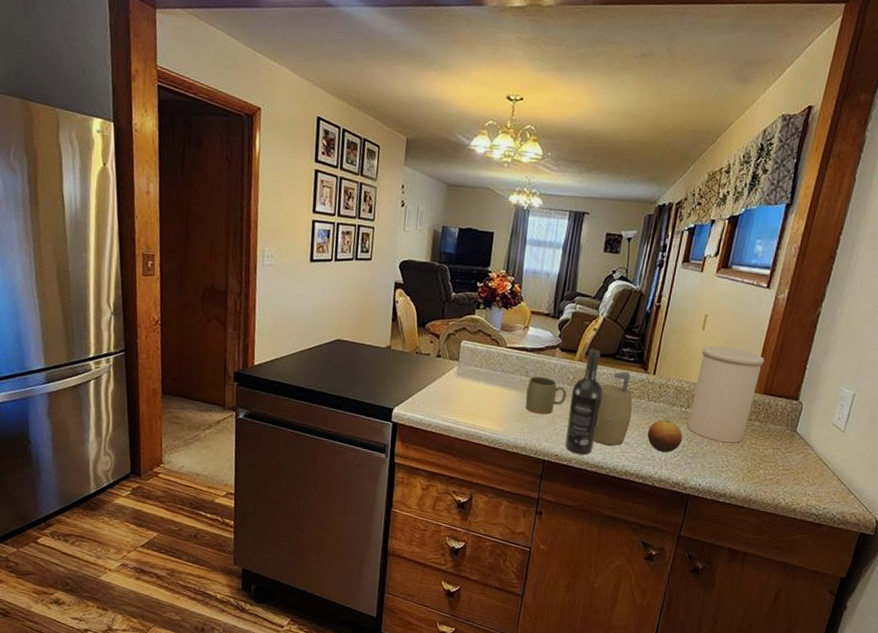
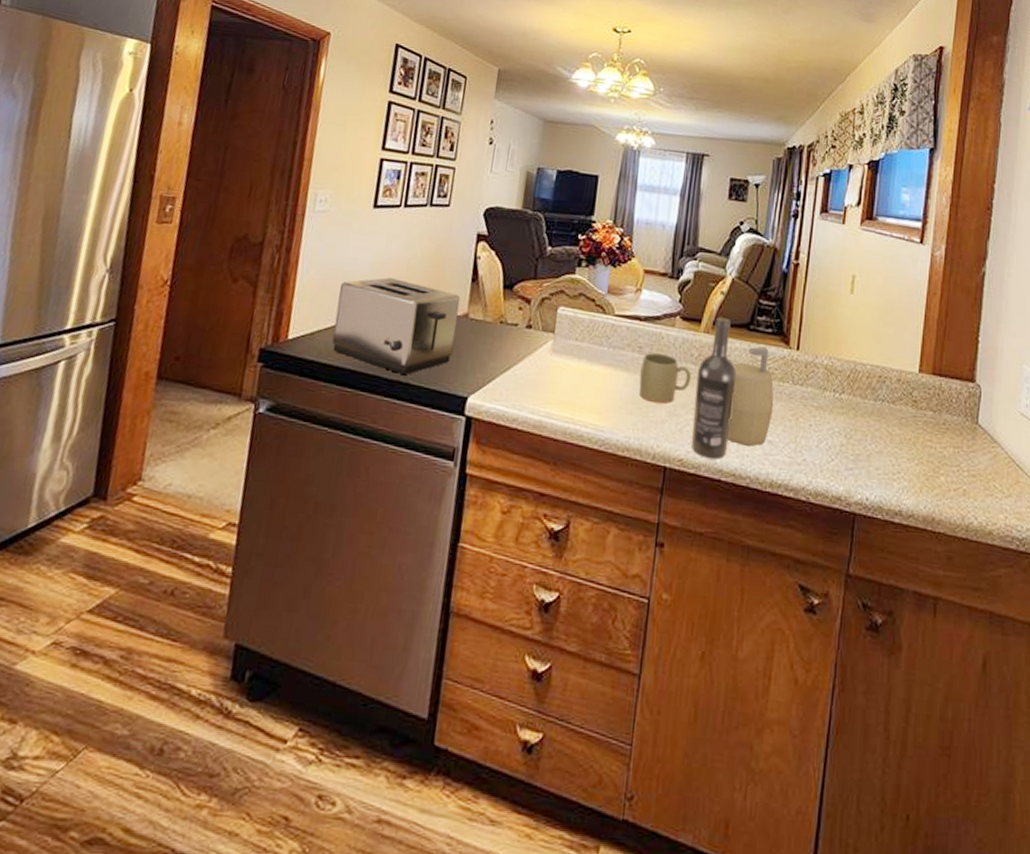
toaster: none [288,318,384,392] -> present [332,277,461,376]
fruit: present [647,419,683,452] -> none [794,408,840,454]
canister: present [687,346,765,444] -> none [843,313,928,441]

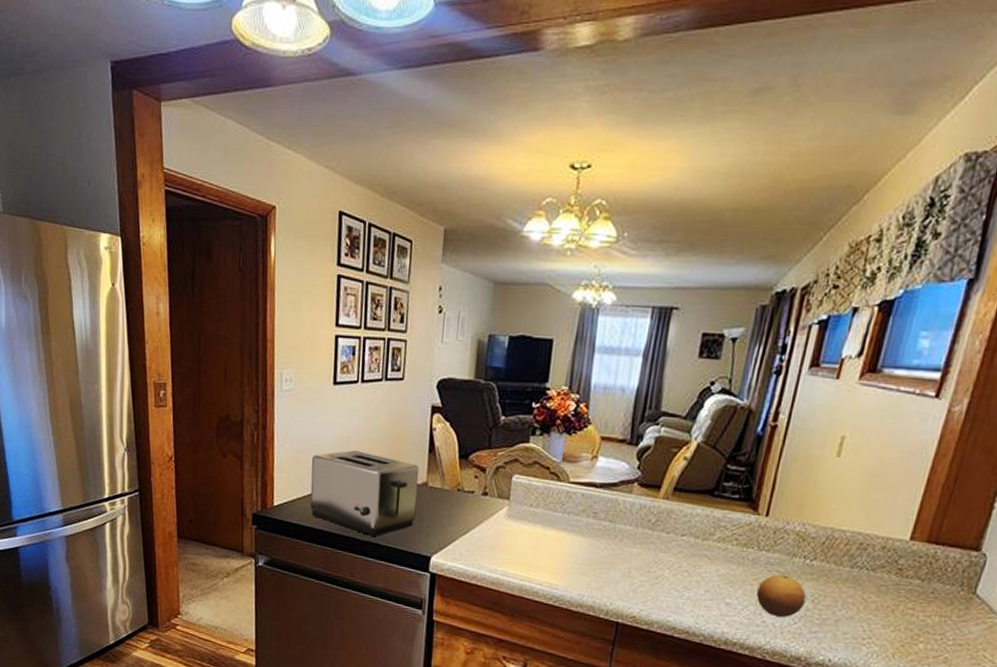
mug: present [639,352,691,404] -> none [593,518,648,566]
wine bottle: present [690,317,738,460] -> none [644,483,697,619]
soap dispenser: present [727,346,774,446] -> none [682,512,737,607]
fruit: none [794,408,840,454] -> present [756,574,807,617]

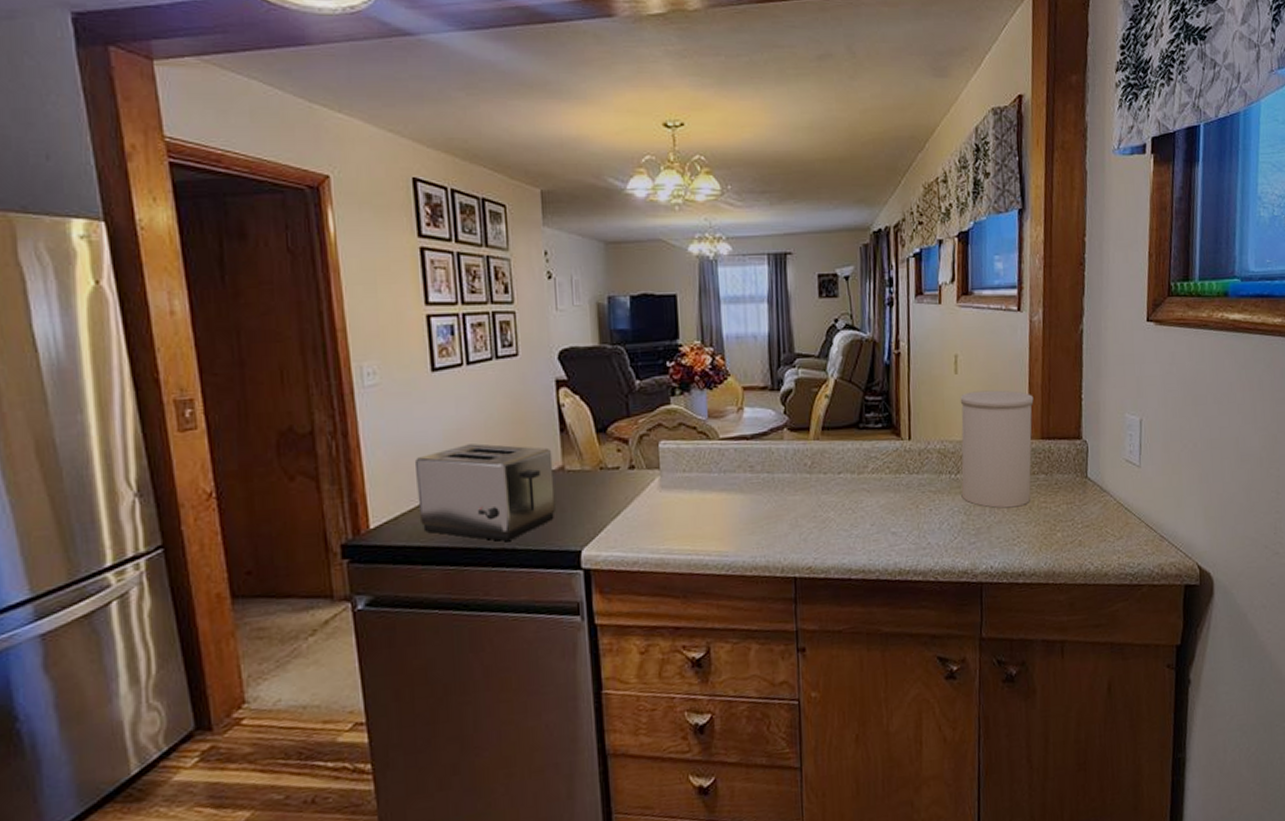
fruit: present [756,574,807,617] -> none [916,493,960,536]
canister: none [812,478,930,608] -> present [960,390,1034,509]

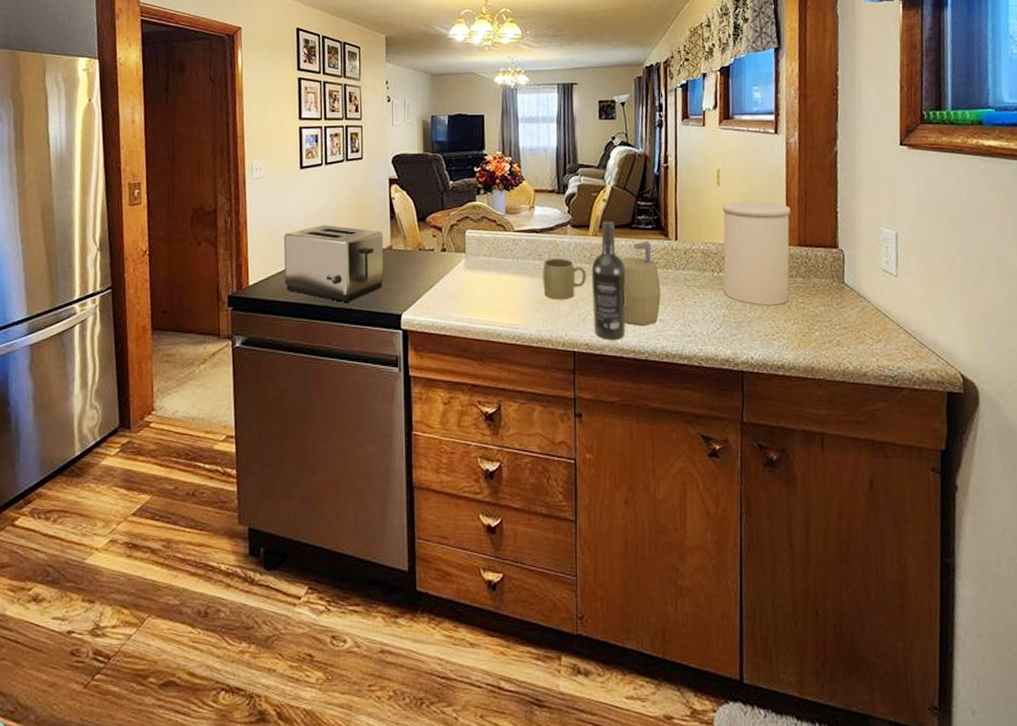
mug: none [755,468,808,519] -> present [542,258,586,300]
wine bottle: none [813,421,854,562] -> present [591,221,627,341]
soap dispenser: none [847,442,894,542] -> present [621,241,661,326]

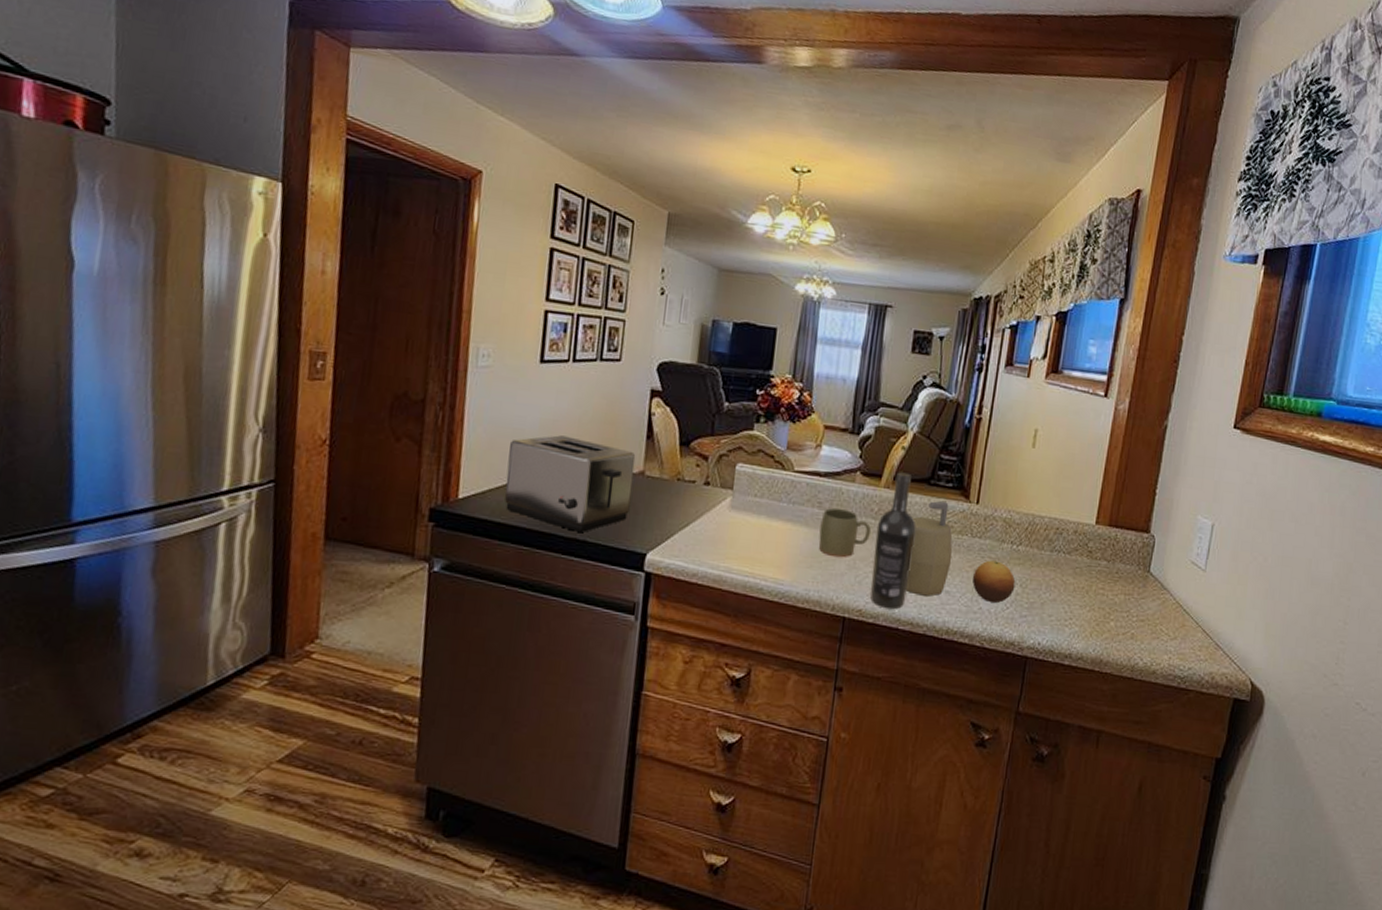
fruit: none [681,288,722,325] -> present [972,560,1016,603]
canister: present [722,201,791,306] -> none [1020,467,1107,589]

